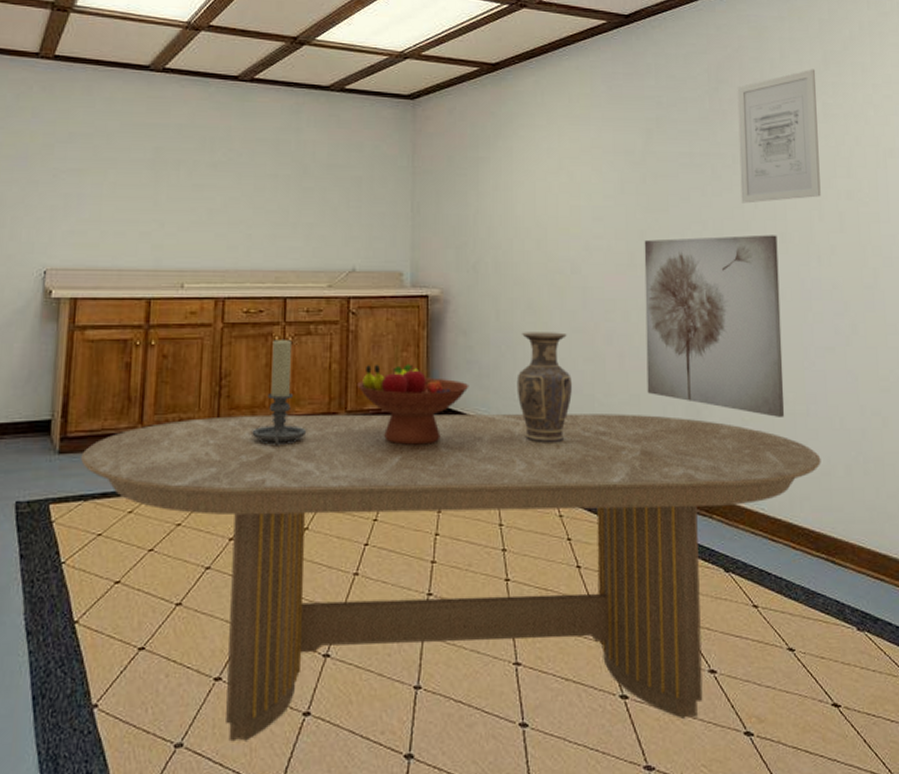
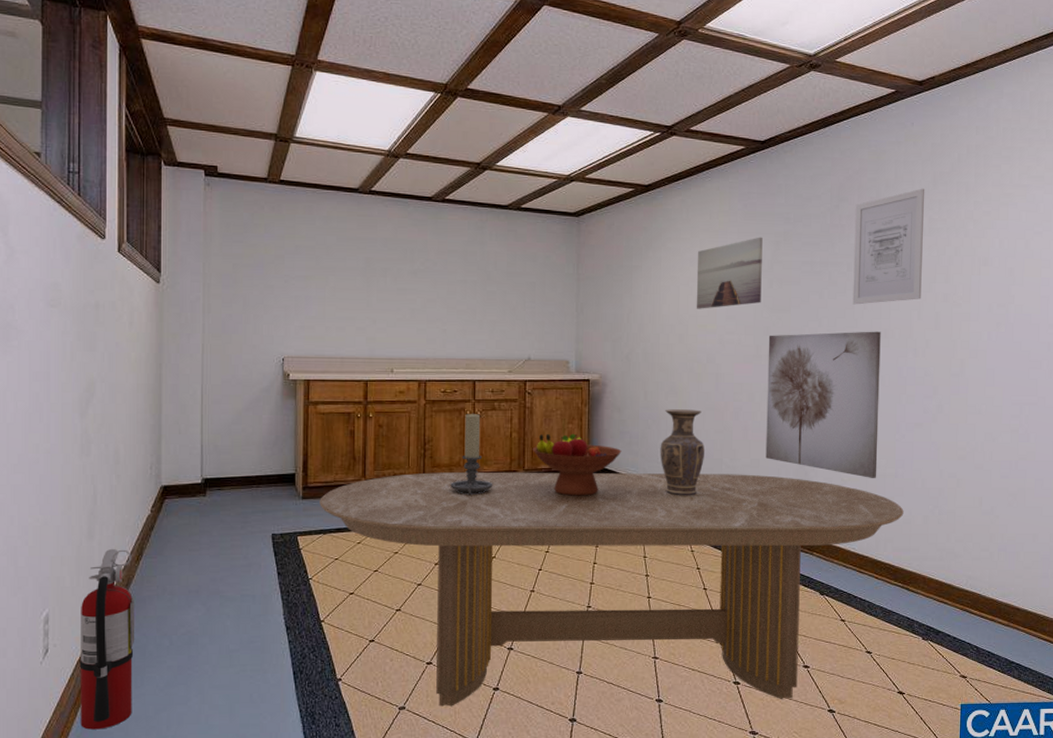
wall art: none [555,123,633,209] -> present [696,237,763,309]

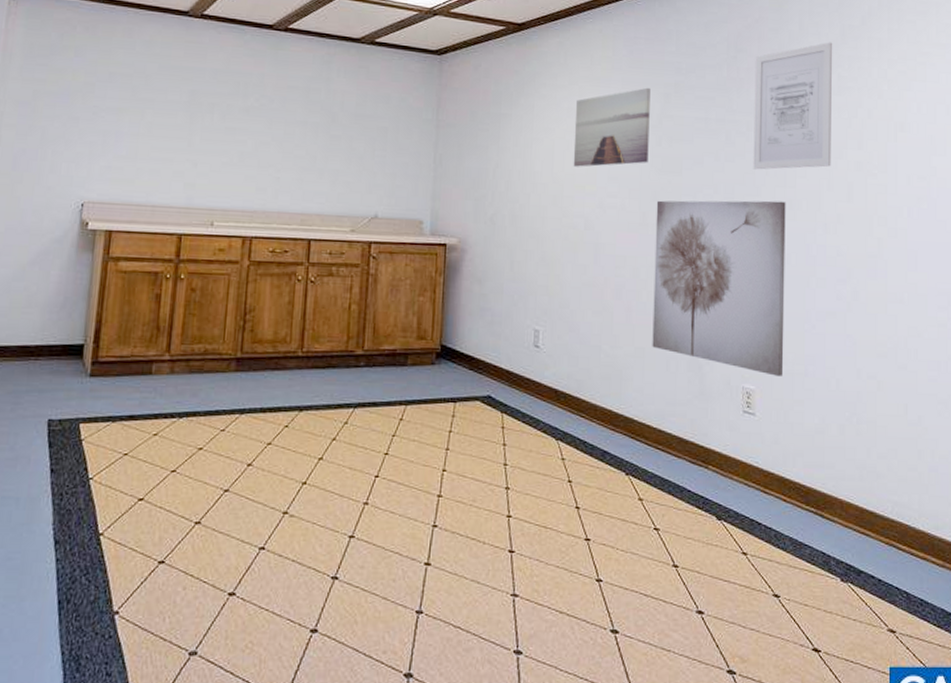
dining table: present [319,472,904,707] -> none [111,349,816,655]
candle holder: present [450,413,493,496] -> none [272,278,325,380]
fruit bowl: present [532,433,622,496] -> none [374,306,482,386]
vase: present [660,409,704,496] -> none [526,283,580,390]

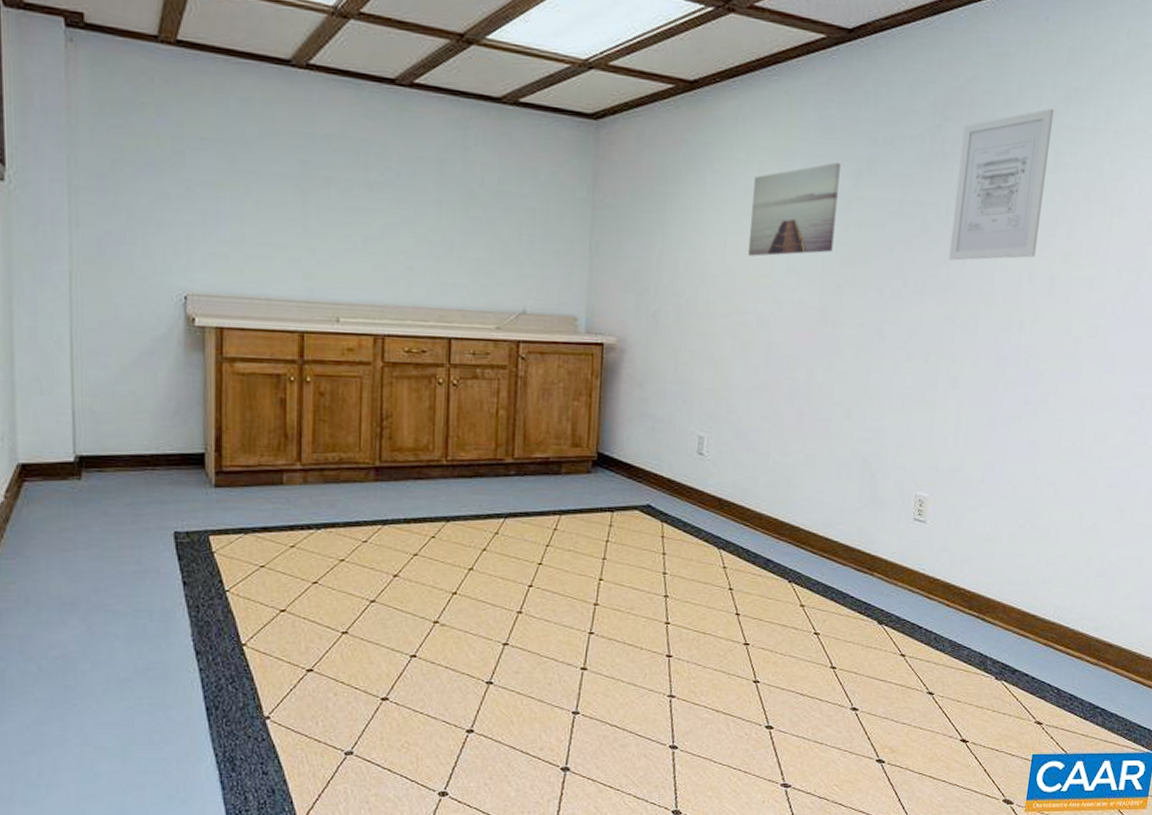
wall art: present [652,200,786,376] -> none [823,294,981,483]

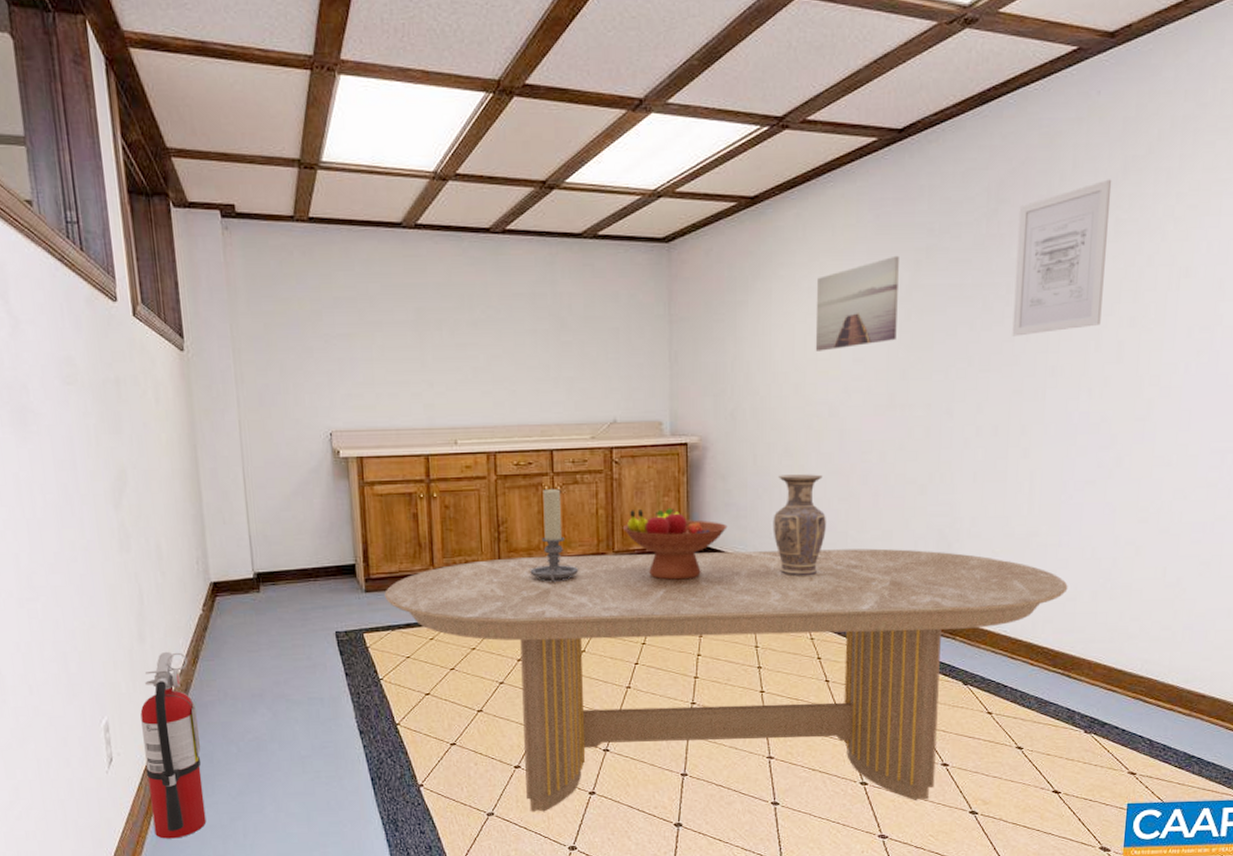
dining table: none [239,458,988,752] -> present [384,548,1068,812]
candle holder: none [415,381,472,490] -> present [530,488,579,583]
fruit bowl: none [524,412,642,495] -> present [622,508,728,580]
vase: none [690,386,748,499] -> present [773,474,826,577]

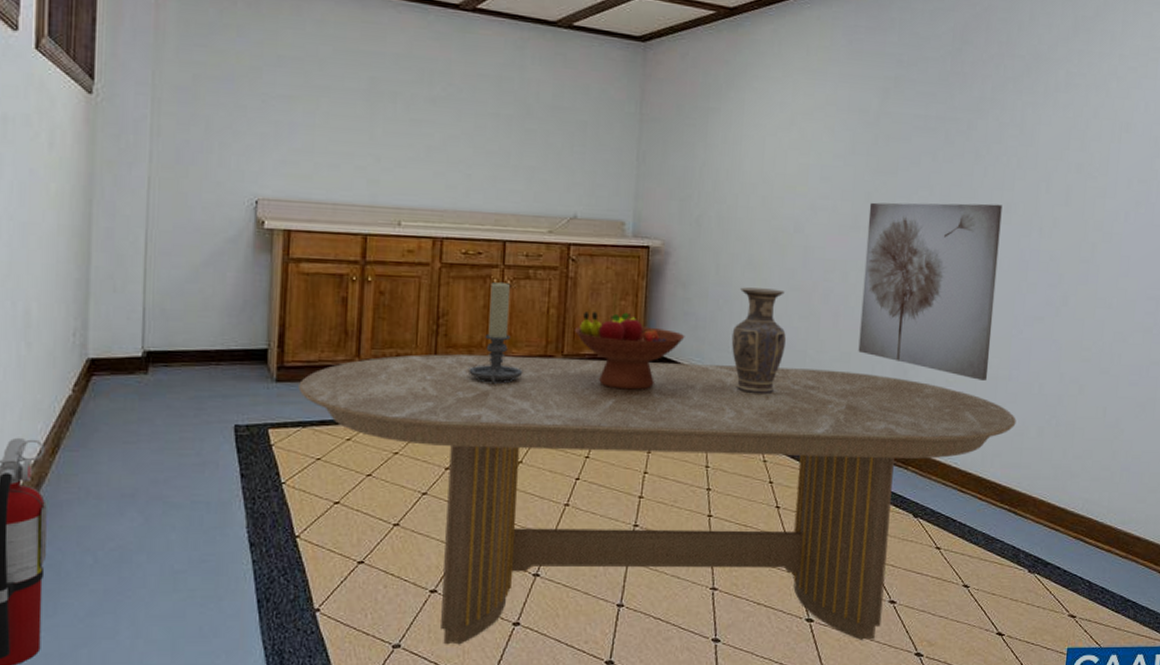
wall art: present [815,255,899,351] -> none [784,81,869,167]
wall art: none [900,368,1047,549] -> present [858,202,1003,380]
wall art: present [1012,179,1112,337] -> none [971,34,1064,171]

